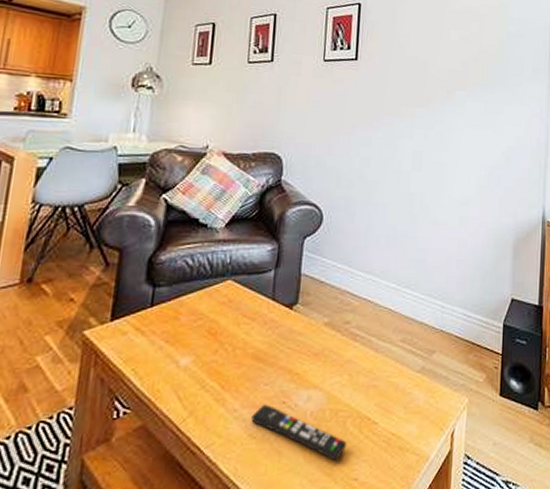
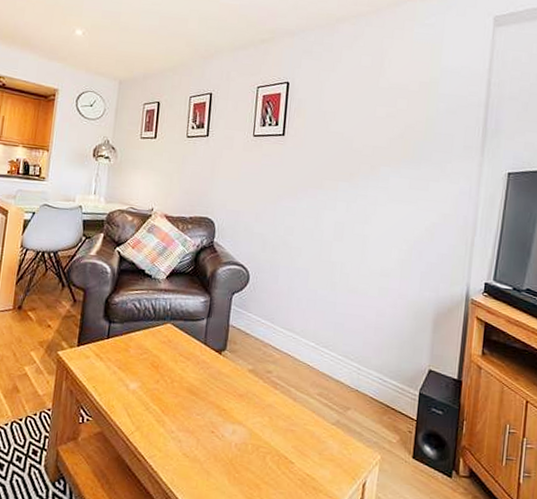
remote control: present [251,404,347,462] -> none [185,430,266,489]

